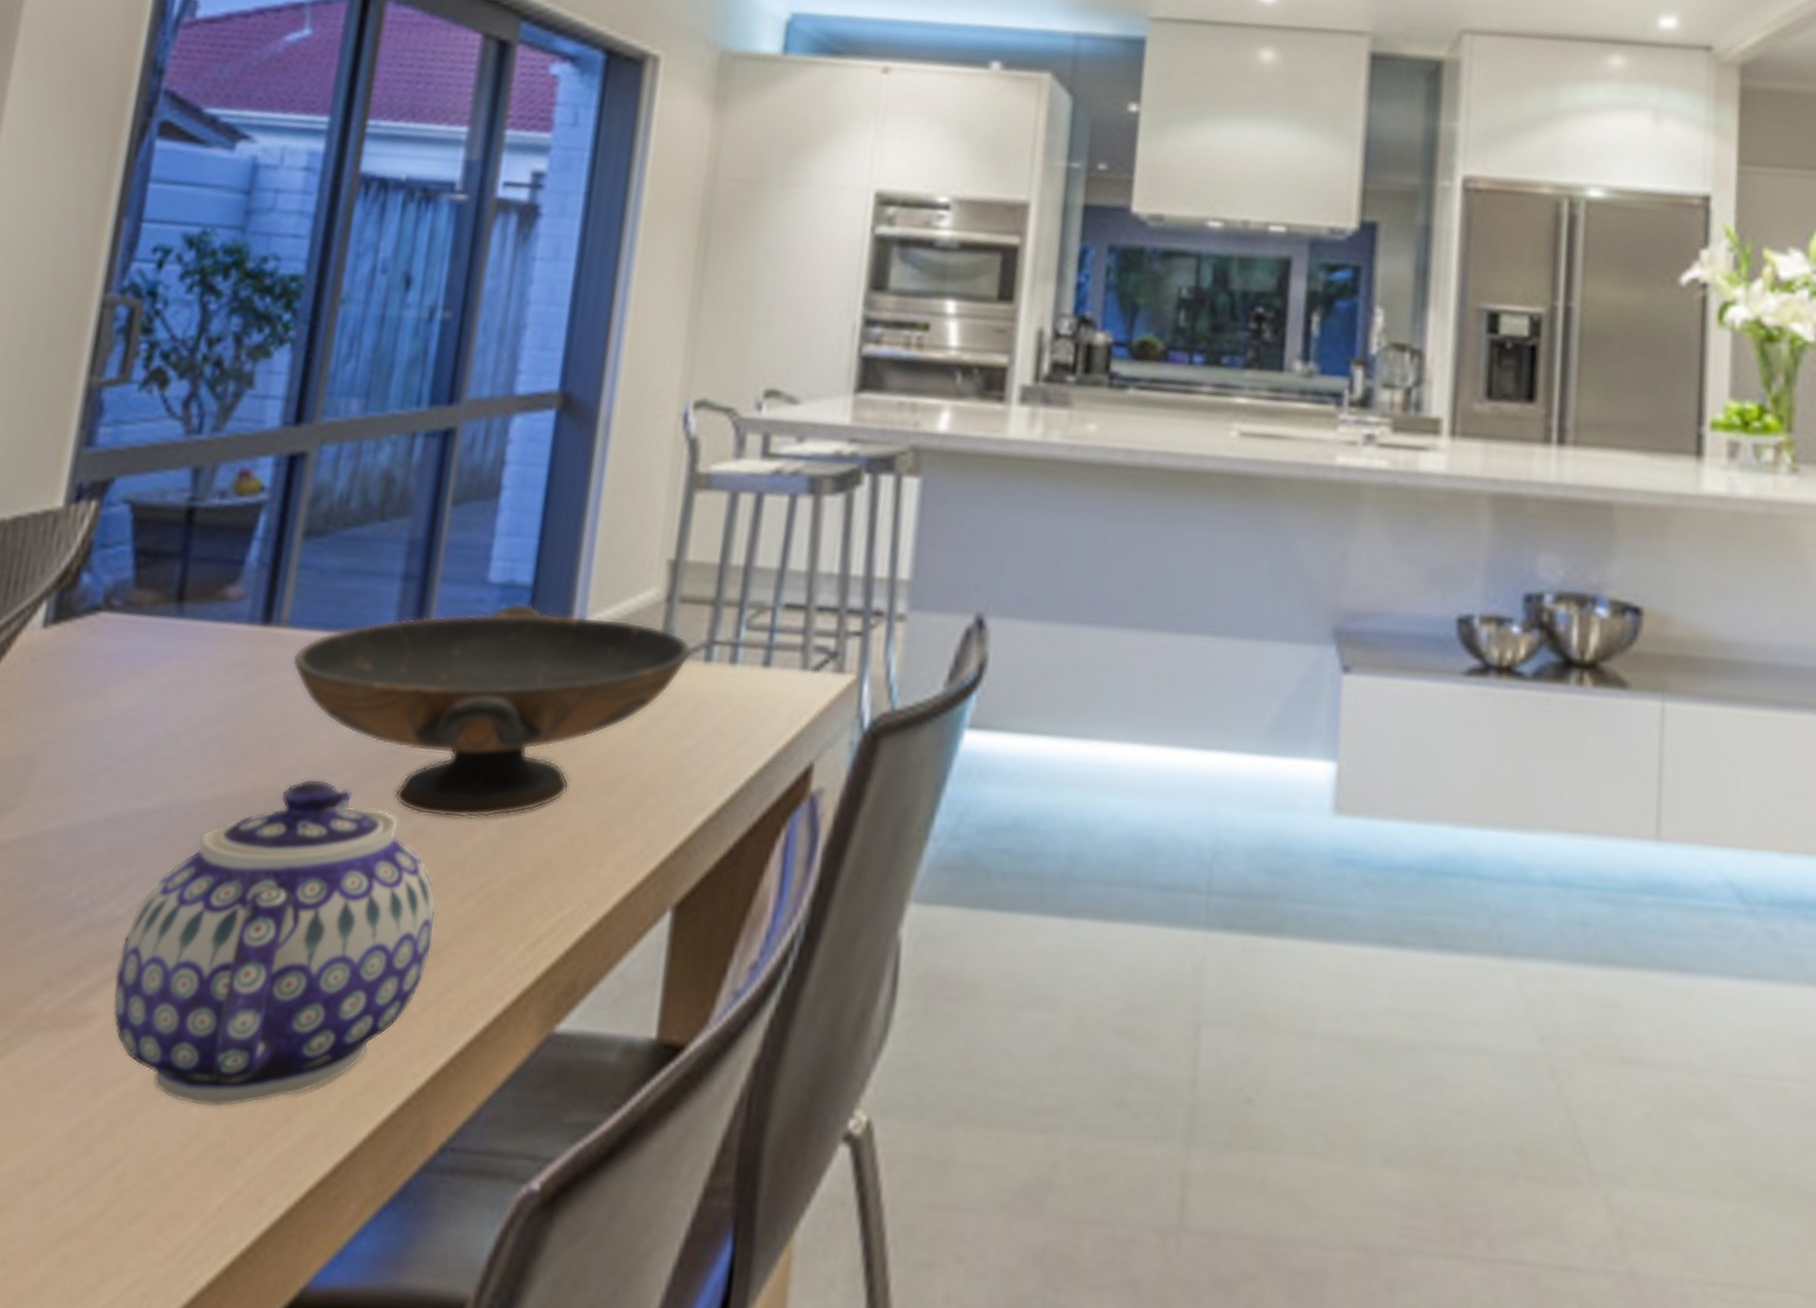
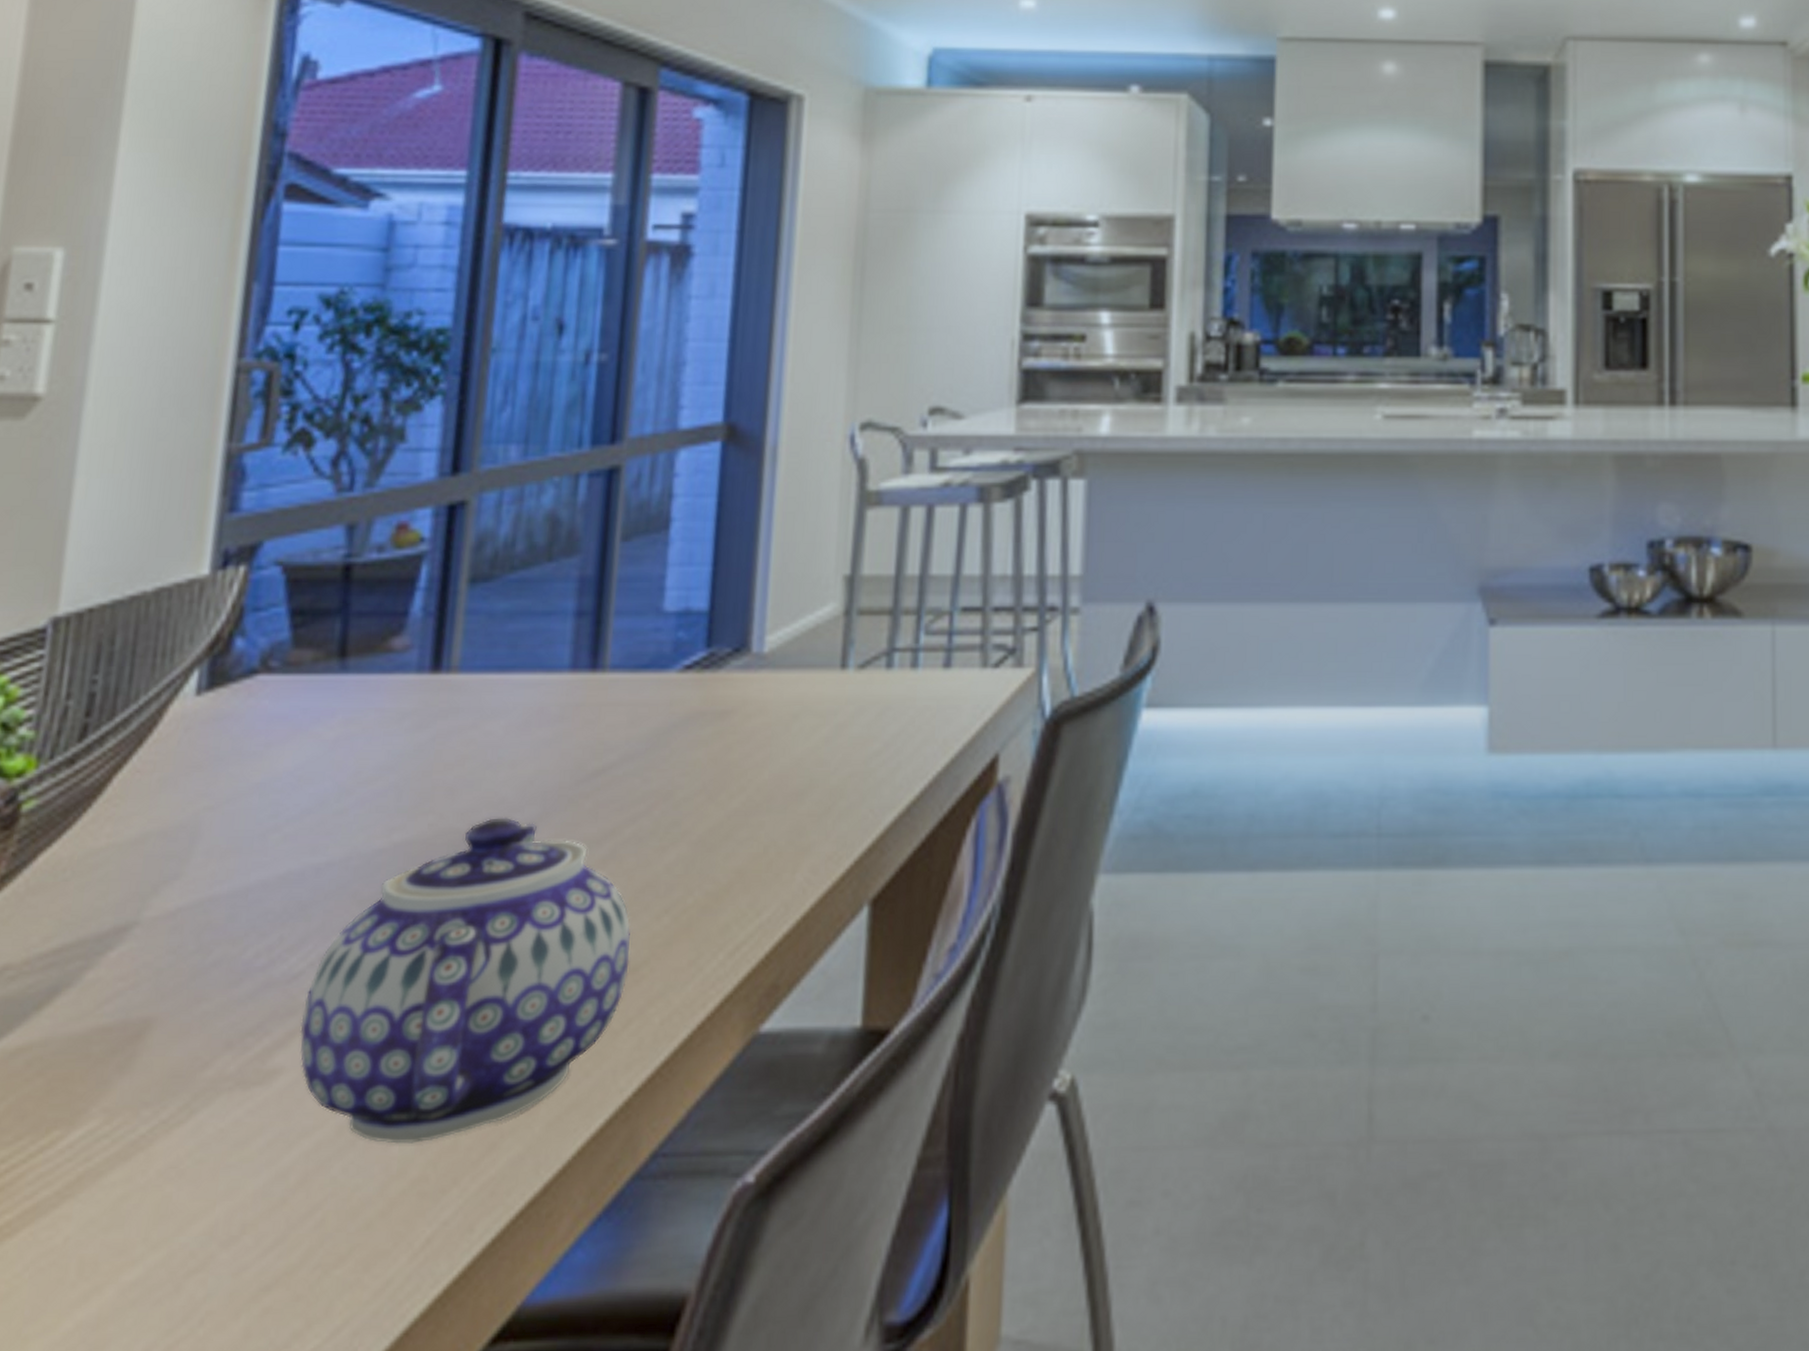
decorative bowl: present [292,602,692,819] -> none [465,629,873,841]

